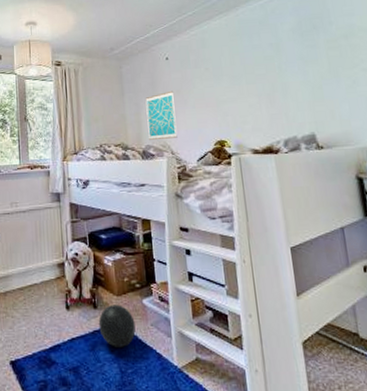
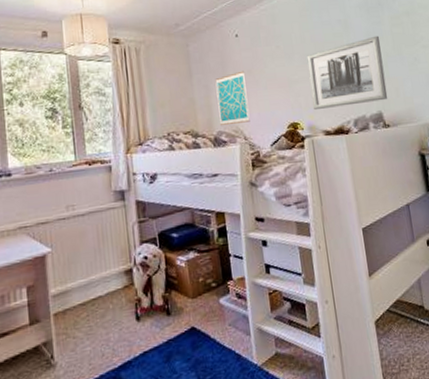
ball: present [98,304,136,347] -> none [173,307,213,355]
wall art: none [236,58,322,129] -> present [306,35,388,109]

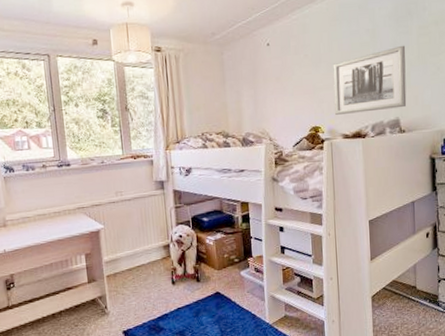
wall art: present [215,70,250,127] -> none [246,77,276,128]

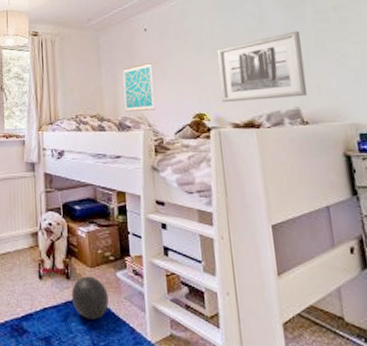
ball: none [201,277,234,312] -> present [71,276,109,319]
wall art: none [246,77,276,128] -> present [122,62,155,113]

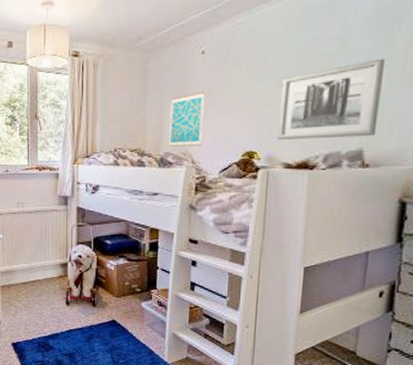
ball: present [71,276,109,319] -> none [96,304,131,342]

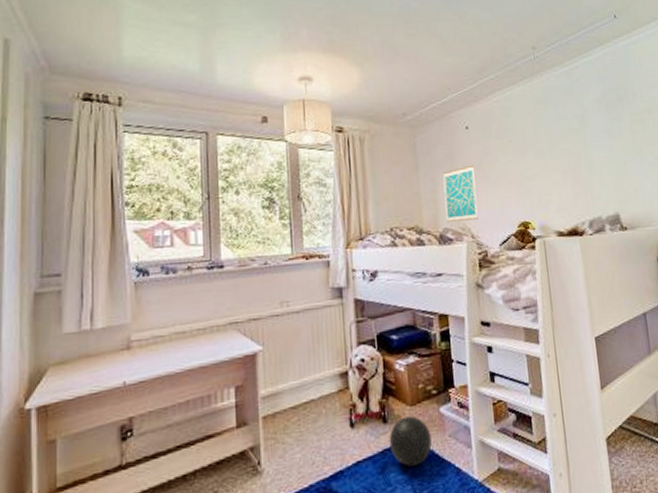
ball: none [96,304,131,342] -> present [389,416,432,467]
wall art: present [278,58,386,139] -> none [540,132,626,208]

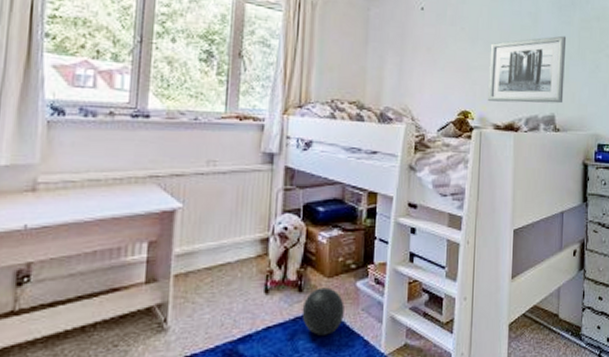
wall art: present [442,165,479,223] -> none [388,47,425,102]
wall art: none [540,132,626,208] -> present [488,35,567,104]

